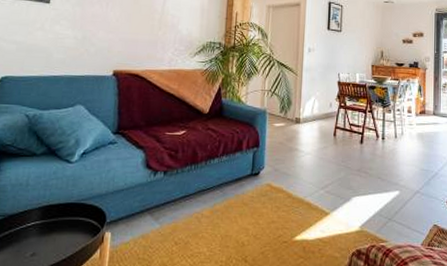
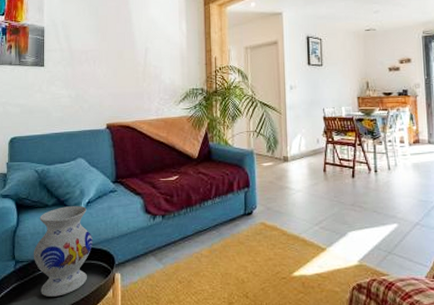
vase: none [11,155,84,256] -> present [33,205,92,297]

